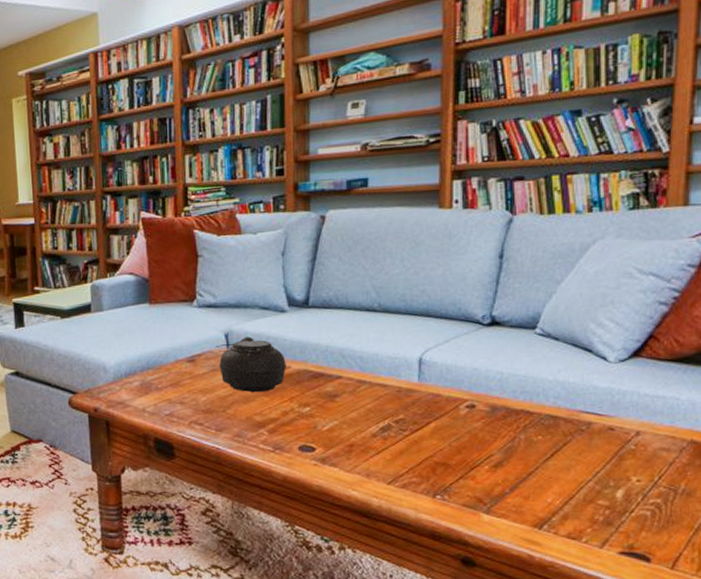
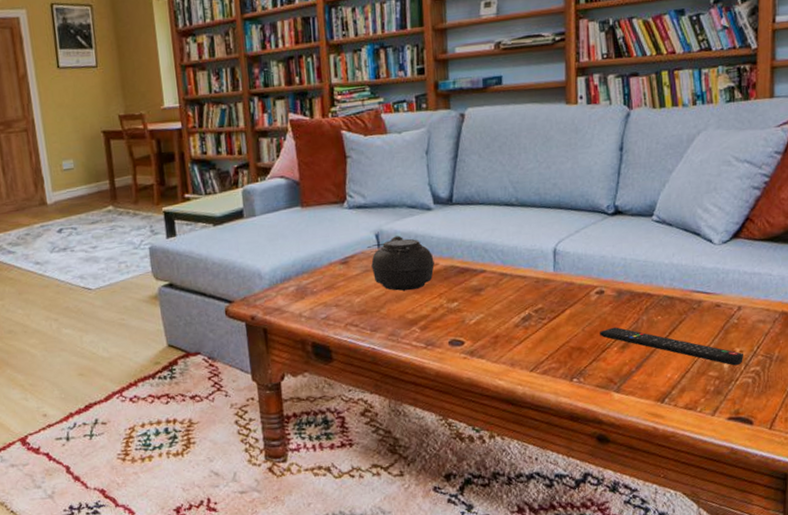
remote control: none [469,444,642,496] -> present [600,327,744,366]

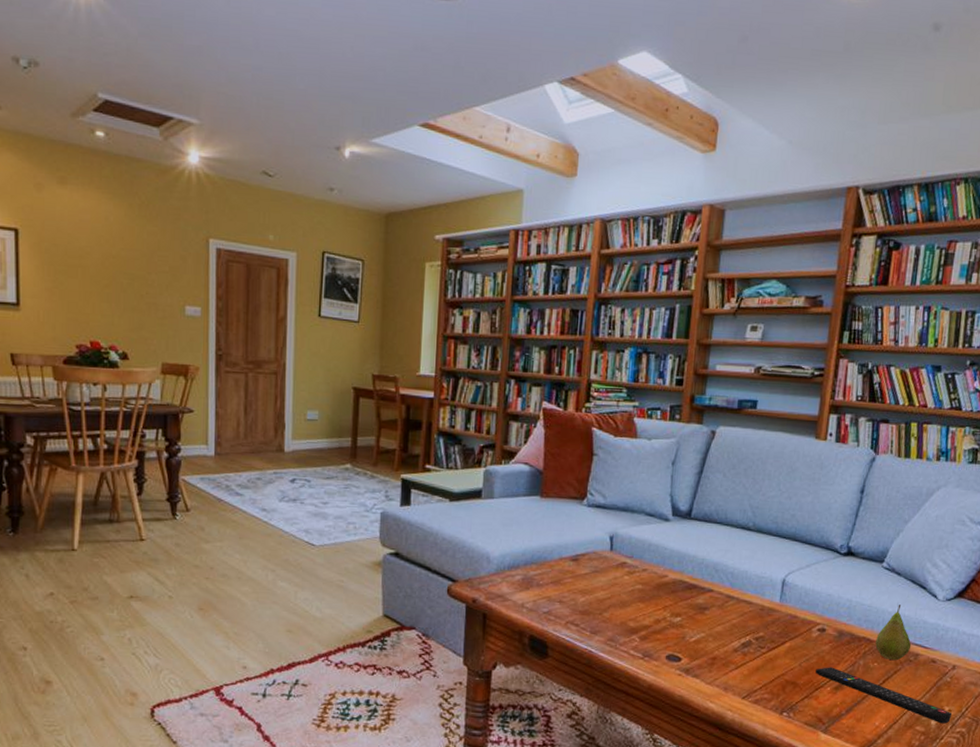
teapot: present [366,236,434,291] -> none [599,541,664,599]
fruit: none [656,255,693,311] -> present [875,605,912,661]

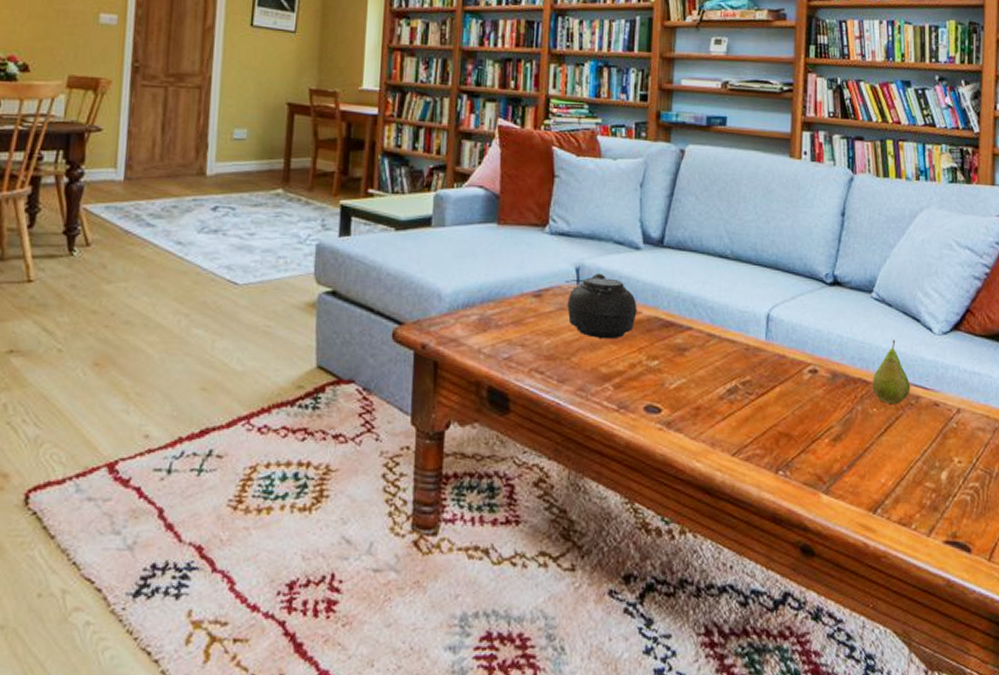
teapot: none [599,541,664,599] -> present [564,273,637,340]
remote control: present [815,667,953,724] -> none [811,414,963,478]

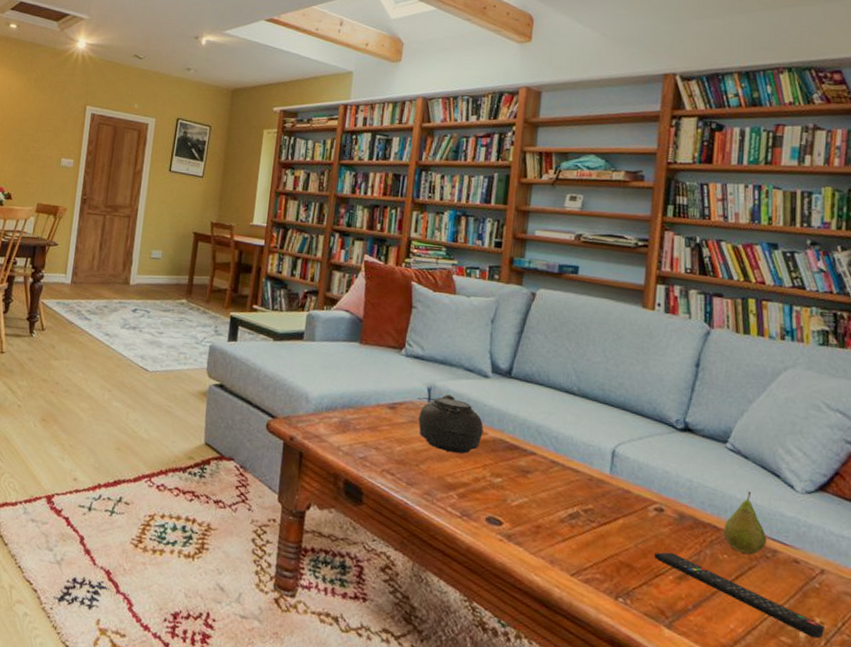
remote control: none [811,414,963,478] -> present [654,552,826,639]

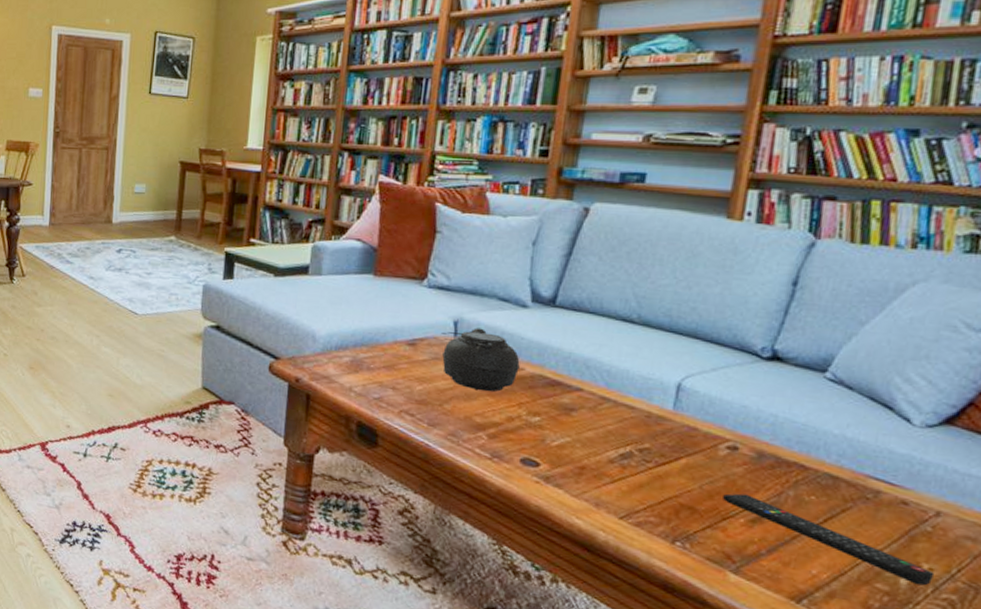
fruit: present [724,491,768,555] -> none [813,426,870,497]

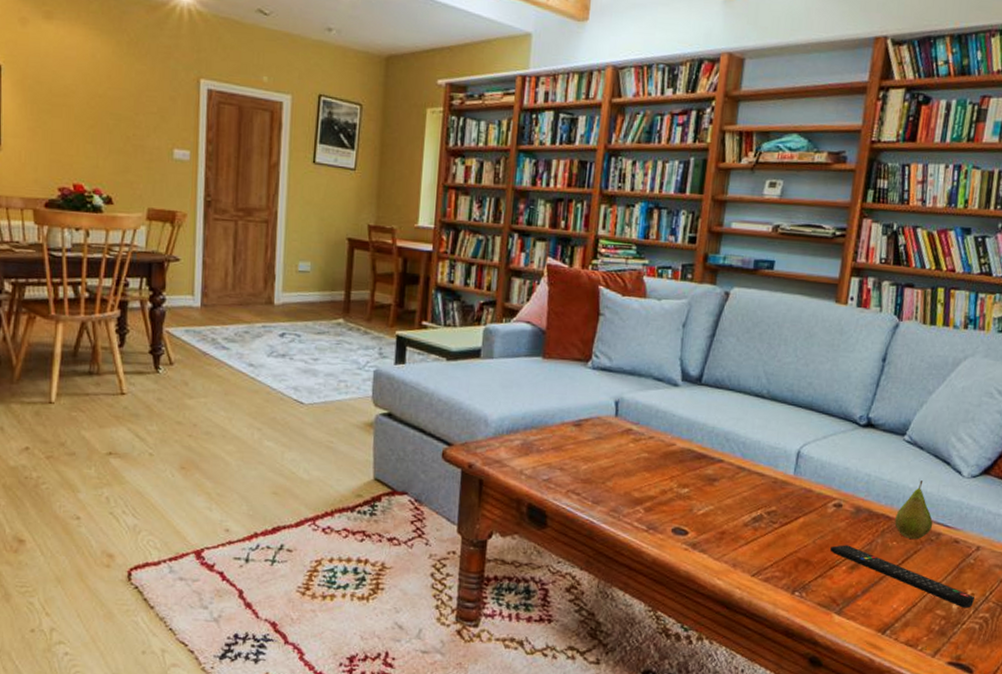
teapot: present [440,327,520,392] -> none [603,407,672,468]
fruit: none [813,426,870,497] -> present [895,481,933,540]

